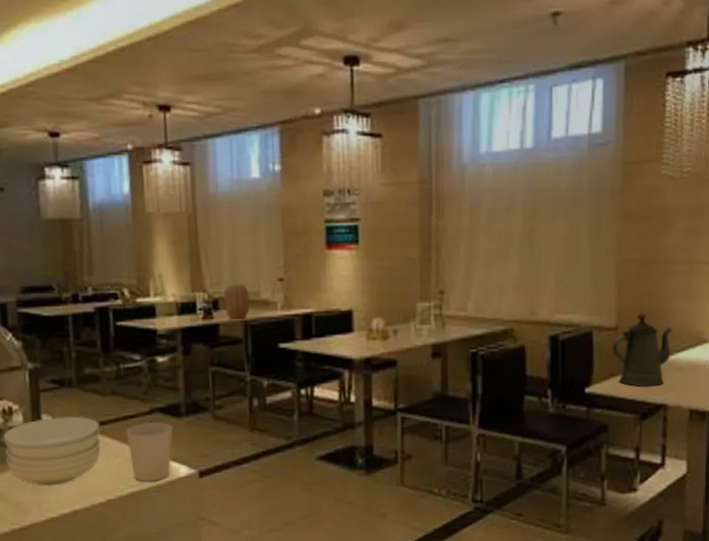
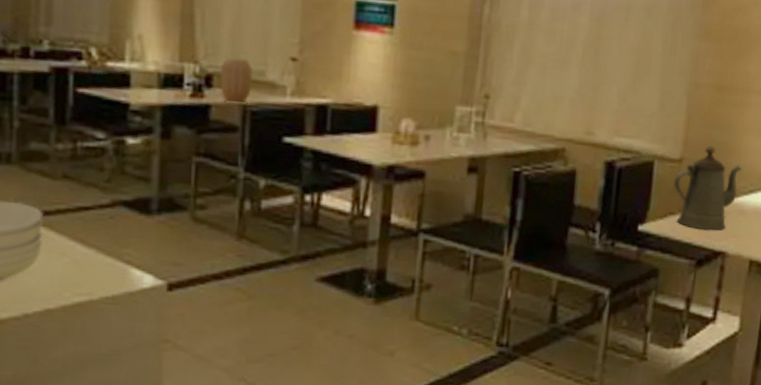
dixie cup: present [125,421,173,483] -> none [77,216,139,292]

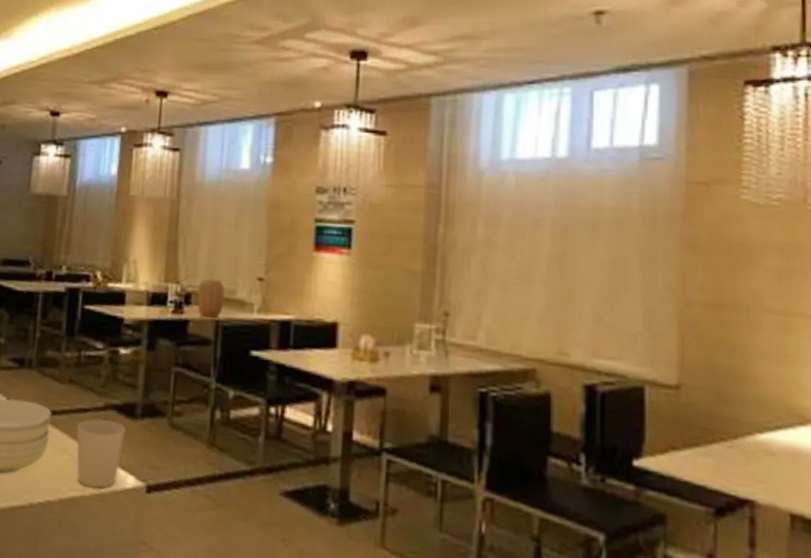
dixie cup: none [77,216,139,292] -> present [76,418,126,489]
coffee pot: present [673,145,742,231] -> none [673,370,761,474]

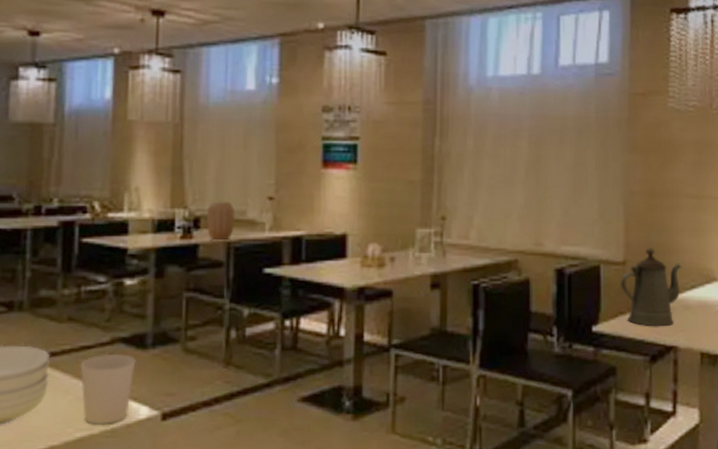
coffee pot: none [673,370,761,474] -> present [620,247,682,327]

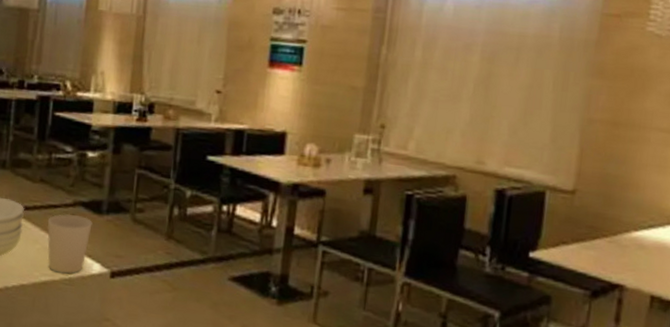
vase: present [206,201,235,241] -> none [160,90,186,127]
coffee pot: present [620,247,682,327] -> none [566,179,641,264]

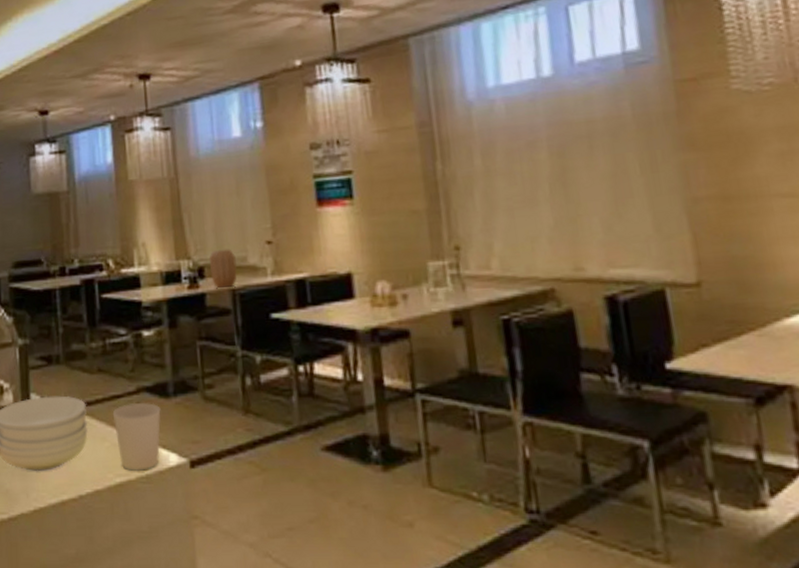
vase: none [160,90,186,127] -> present [209,249,237,289]

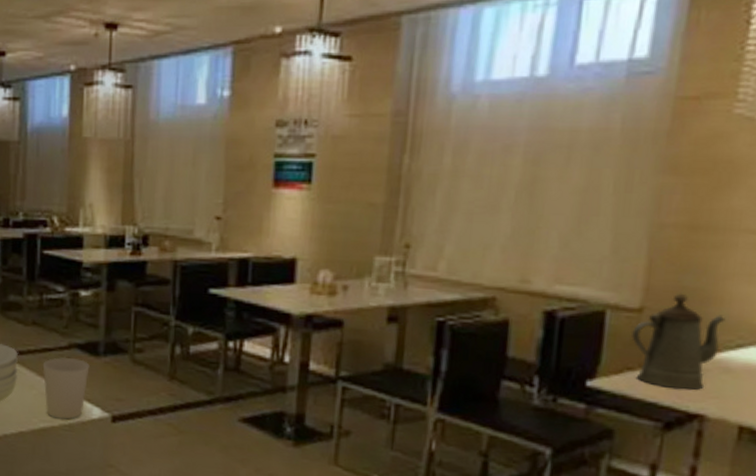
vase: present [209,249,237,289] -> none [154,219,182,259]
coffee pot: none [696,262,788,361] -> present [631,293,726,391]

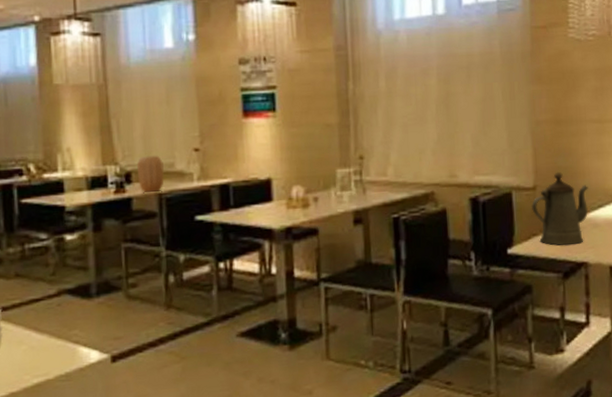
dixie cup: present [42,357,90,420] -> none [30,304,83,371]
vase: none [154,219,182,259] -> present [136,155,164,193]

